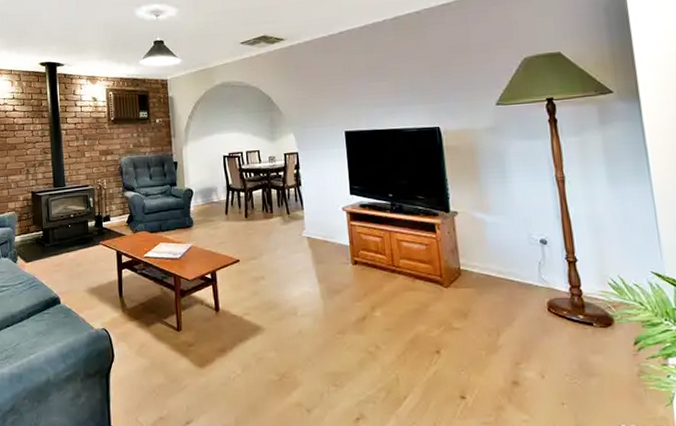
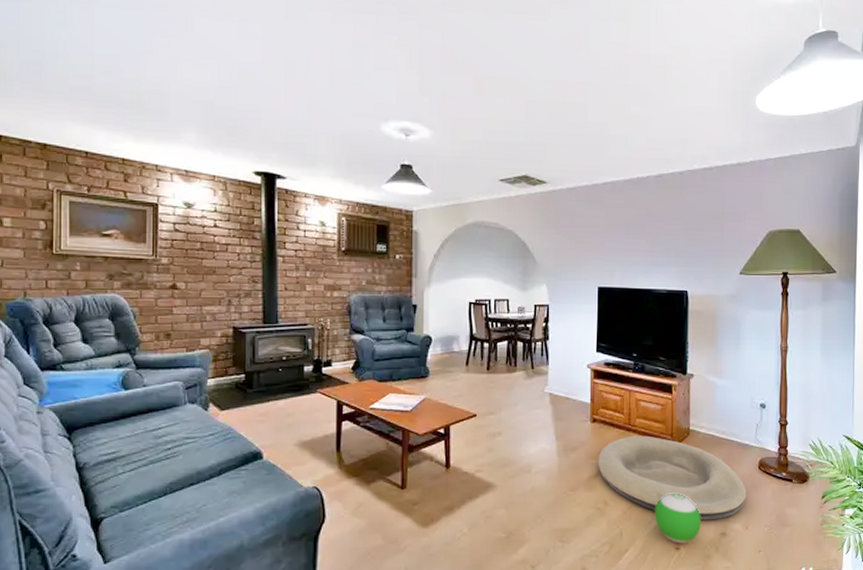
dog bed: none [364,277,538,366] -> present [598,435,747,519]
toy ball: none [432,337,487,392] -> present [655,493,701,544]

